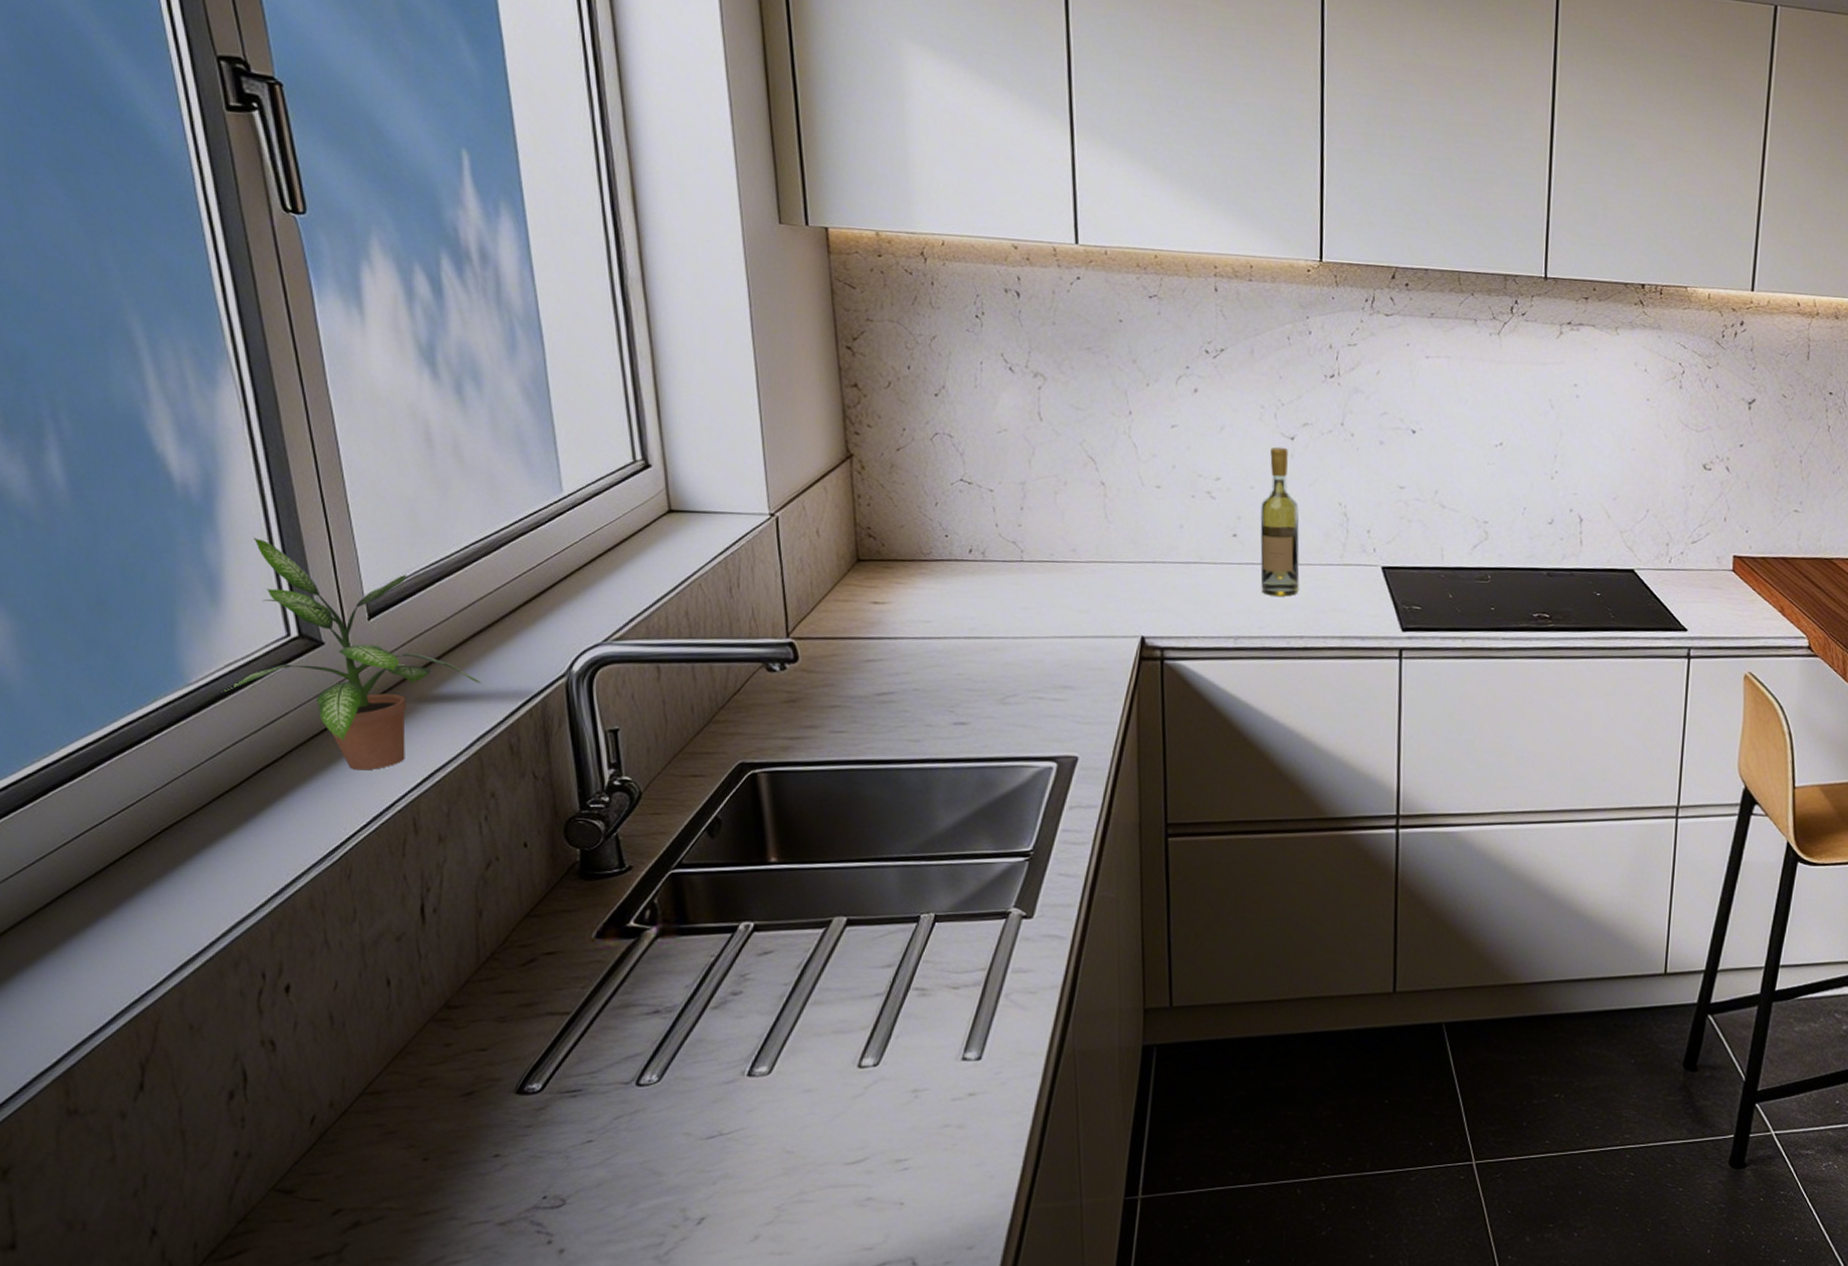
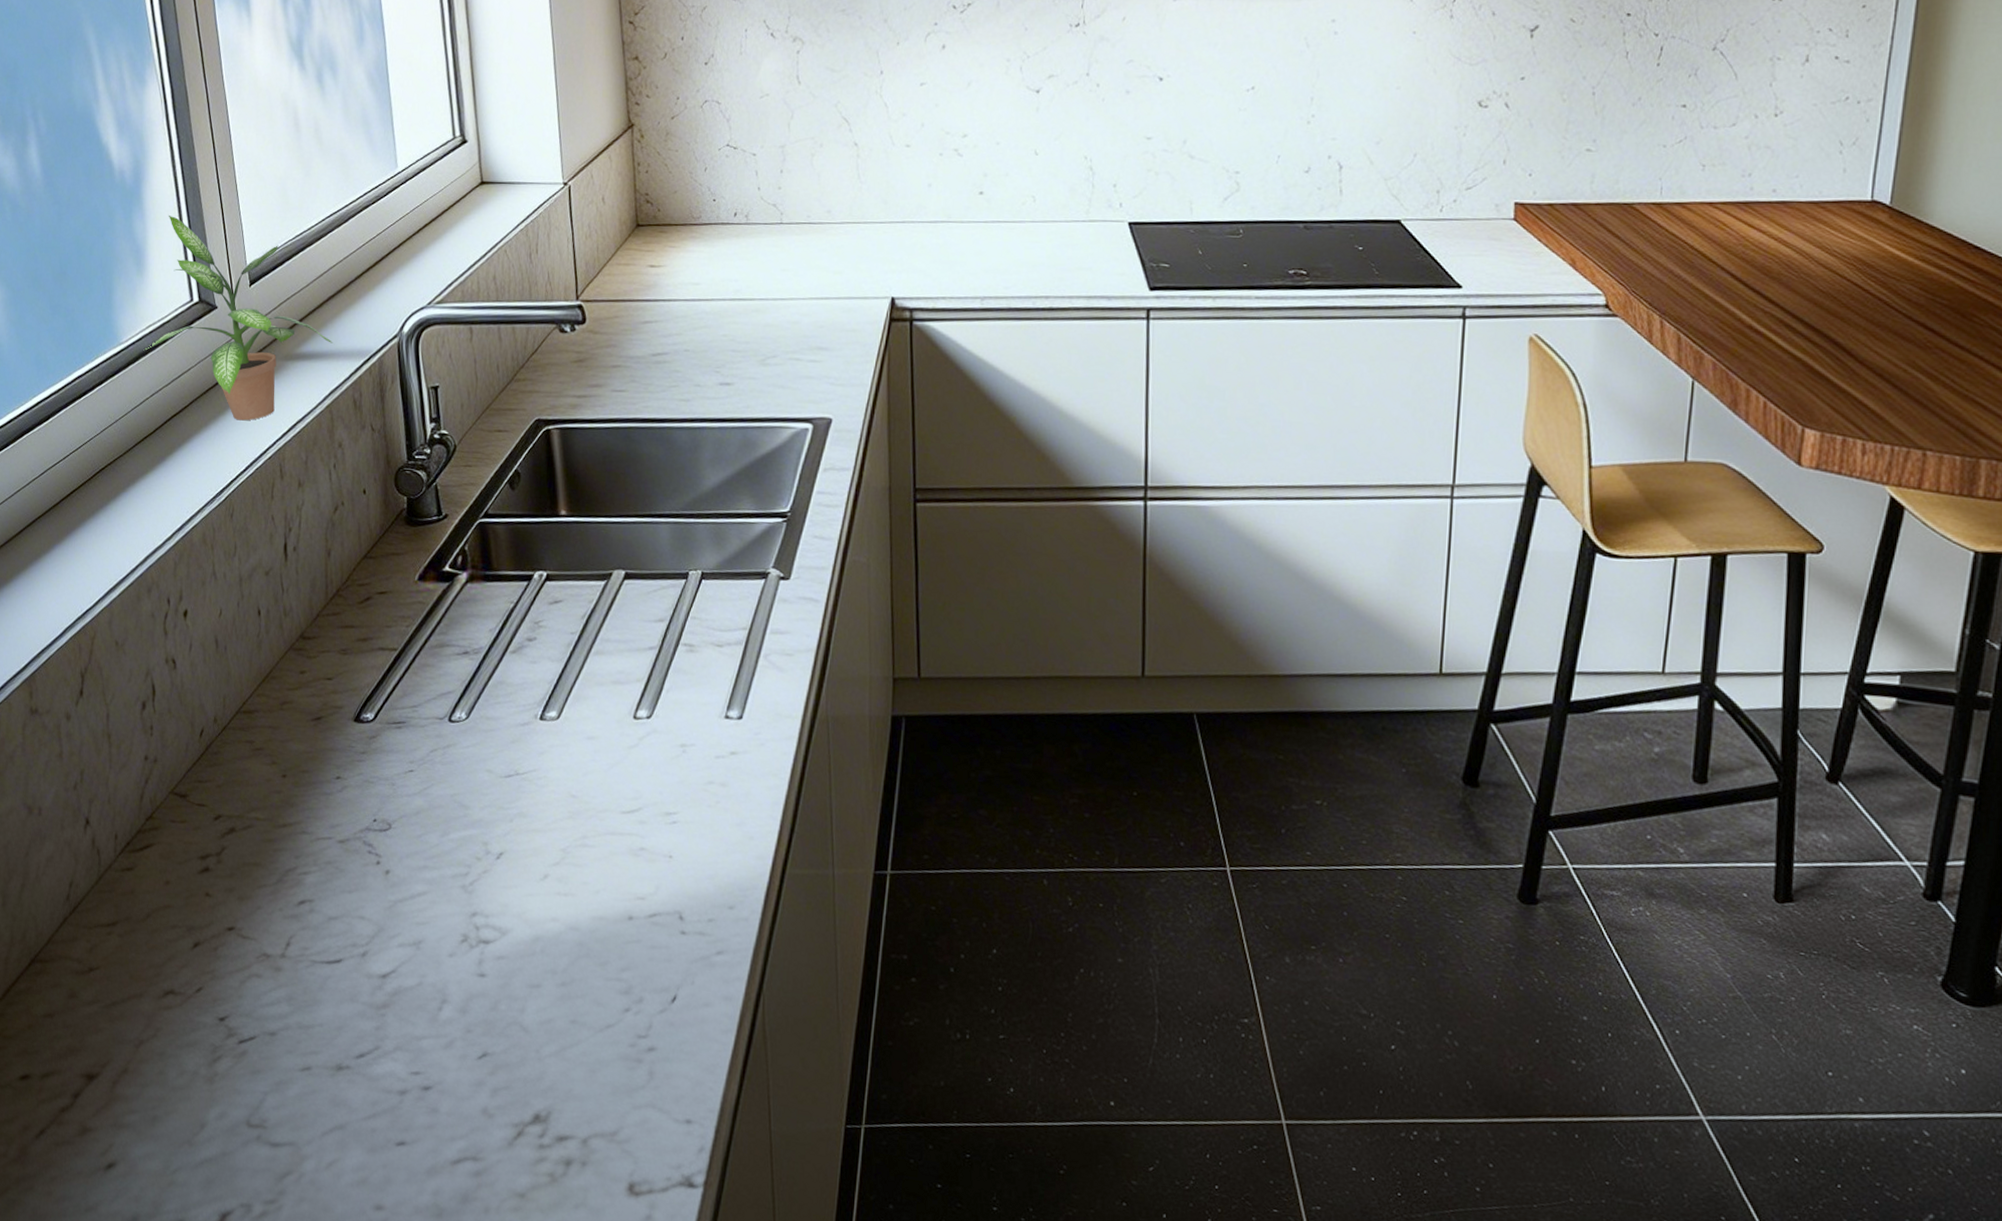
bottle: present [1259,446,1300,597] -> none [1005,100,1045,255]

